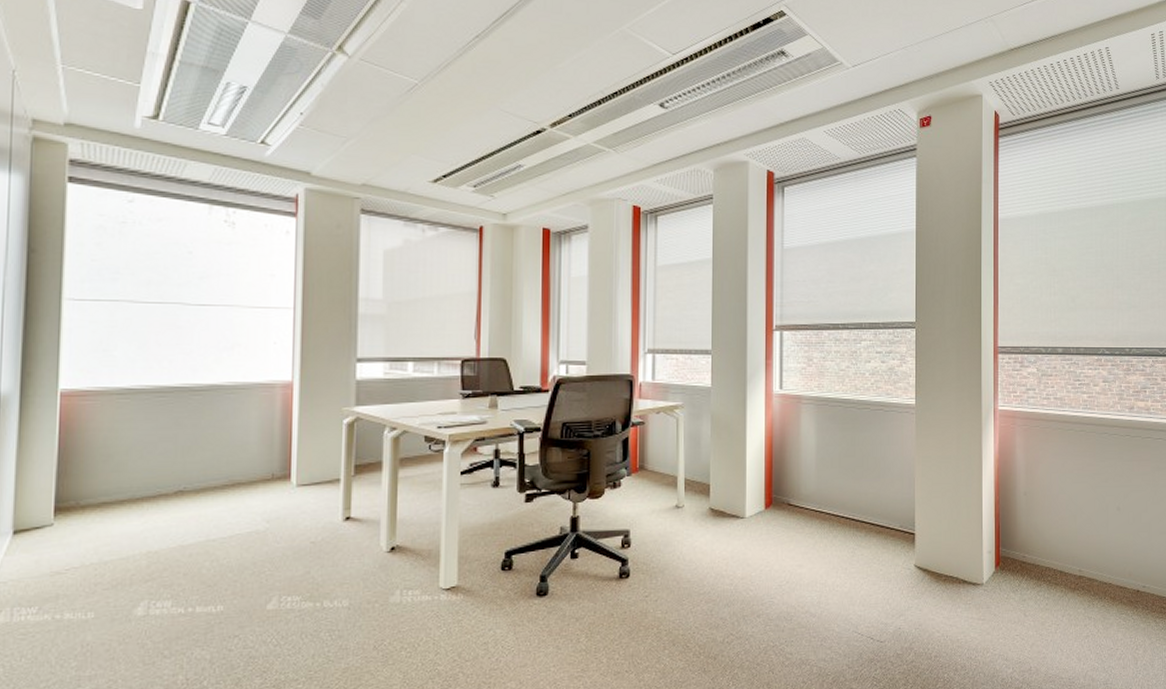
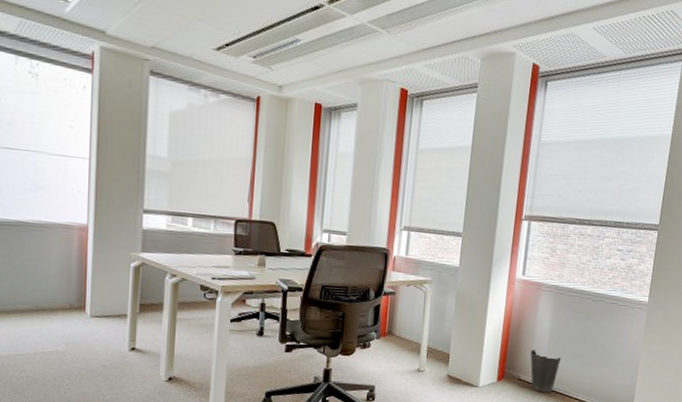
waste basket: none [797,469,832,516] -> present [530,349,562,393]

